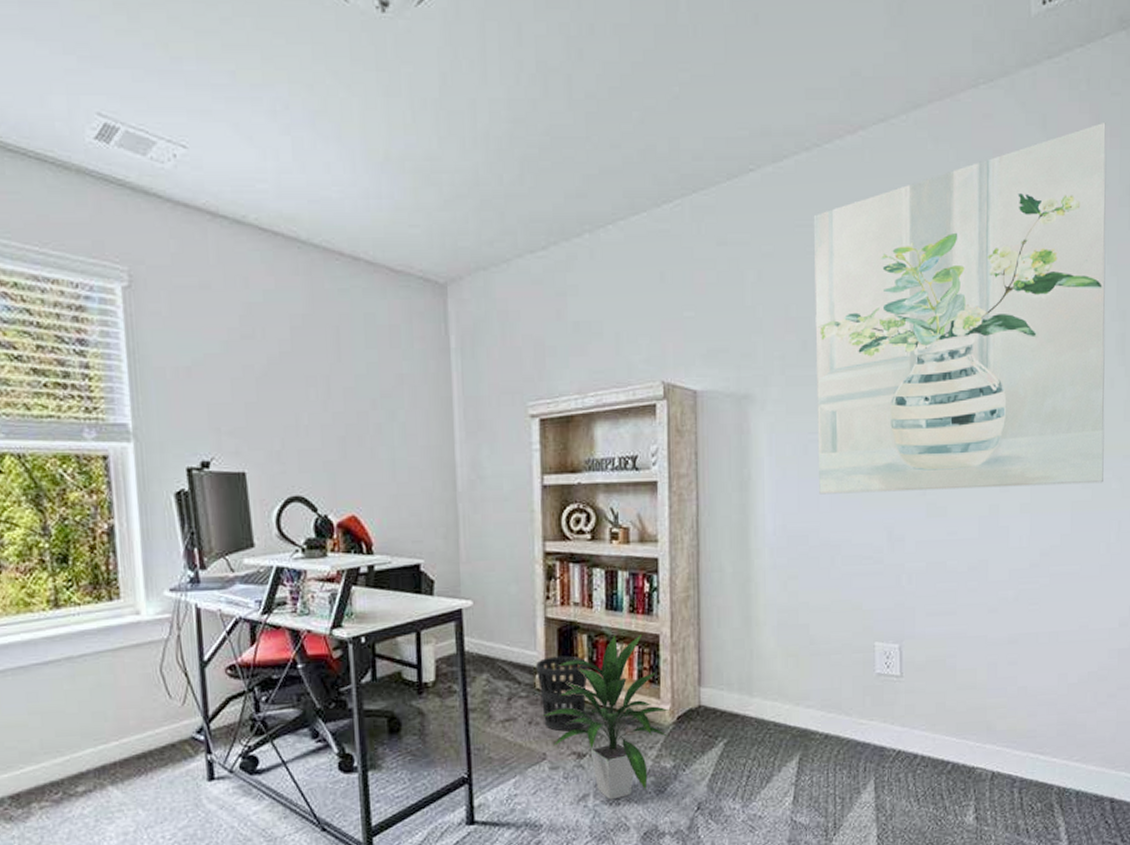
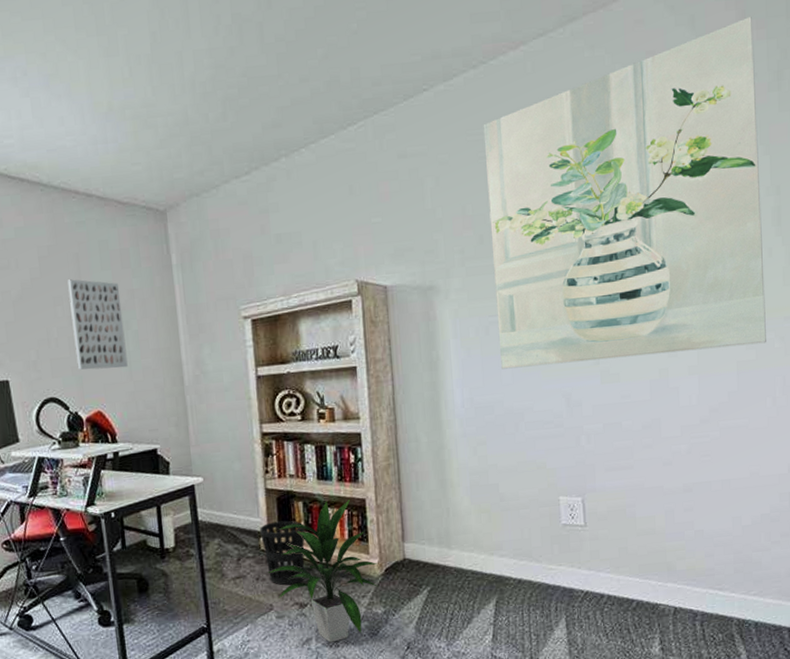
wall art: none [324,356,391,466] -> present [67,279,128,370]

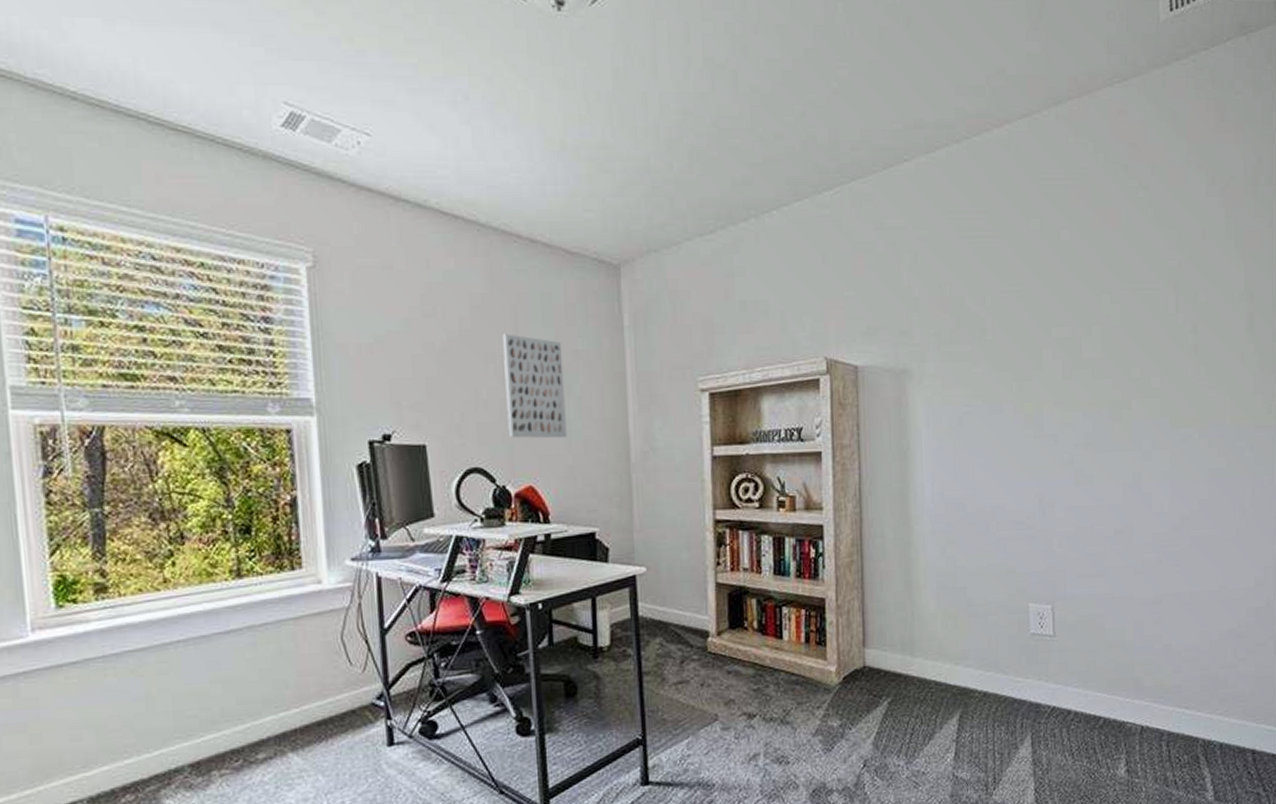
wastebasket: present [260,520,306,585] -> none [708,619,758,693]
indoor plant: present [268,499,378,643] -> none [714,598,836,759]
wall art: present [483,16,766,369] -> none [964,118,1237,464]

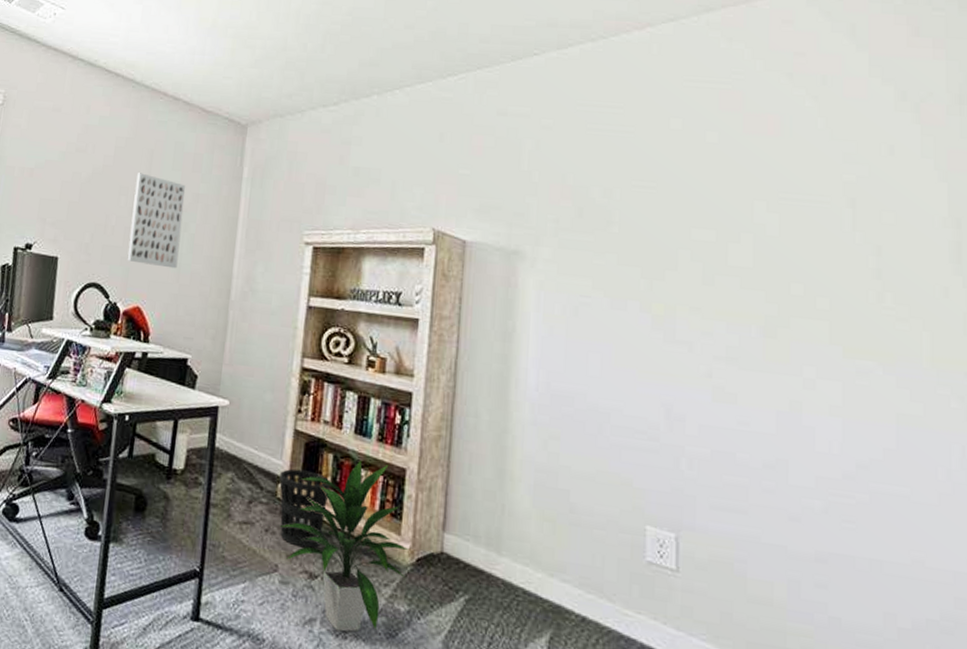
wastebasket: none [708,619,758,693] -> present [279,469,331,548]
indoor plant: none [714,598,836,759] -> present [279,460,409,632]

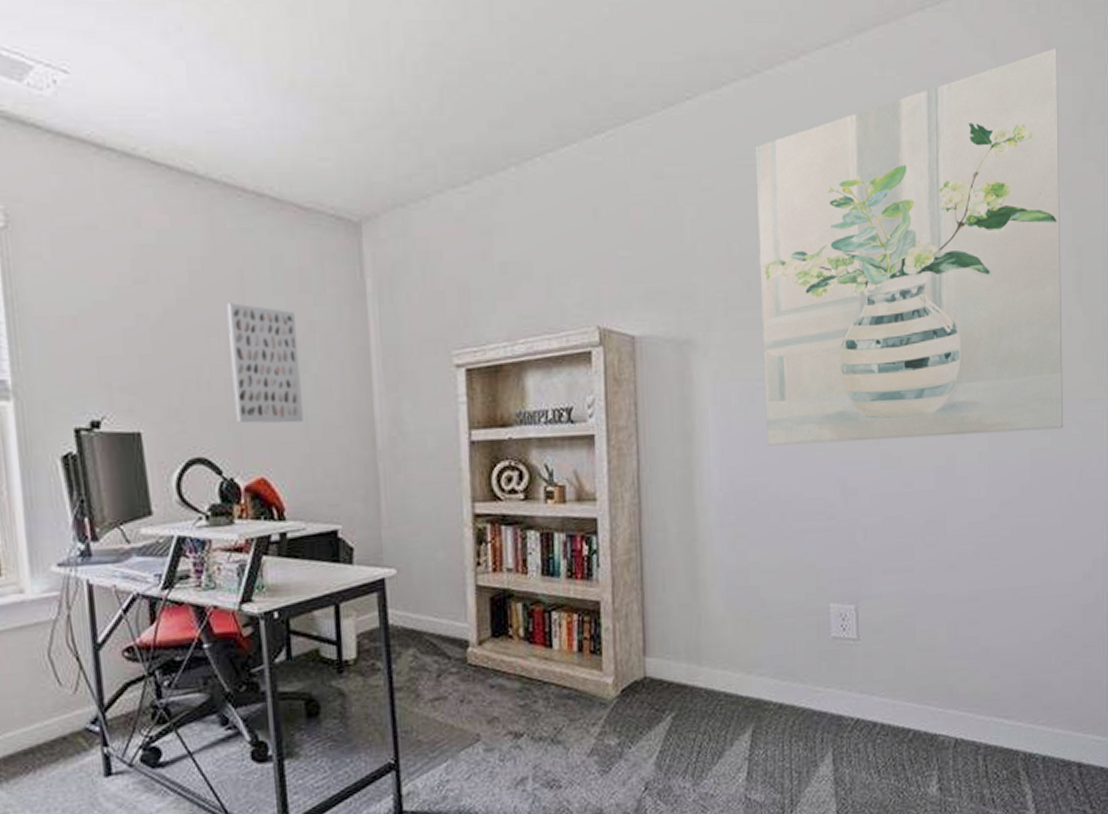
indoor plant: present [279,460,409,632] -> none [475,601,613,783]
wastebasket: present [279,469,331,548] -> none [467,626,525,710]
wall art: none [588,33,939,399] -> present [755,47,1063,446]

